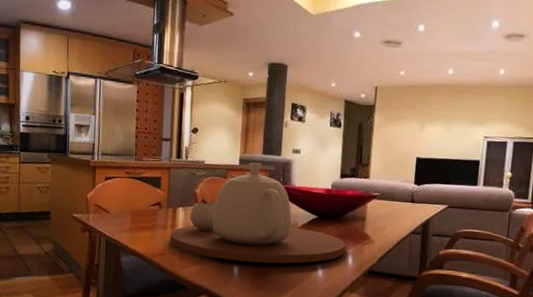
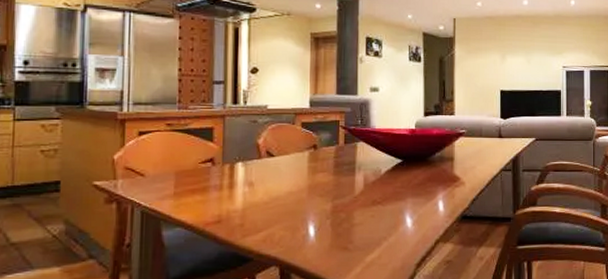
tea set: present [170,162,346,264] -> none [228,104,435,221]

